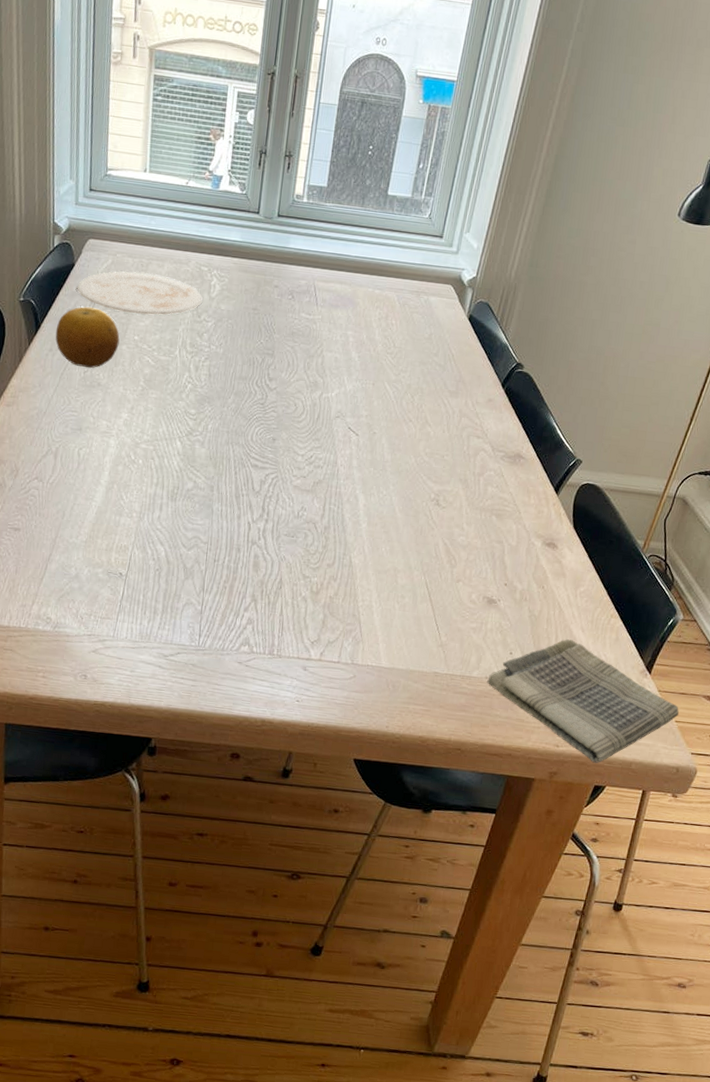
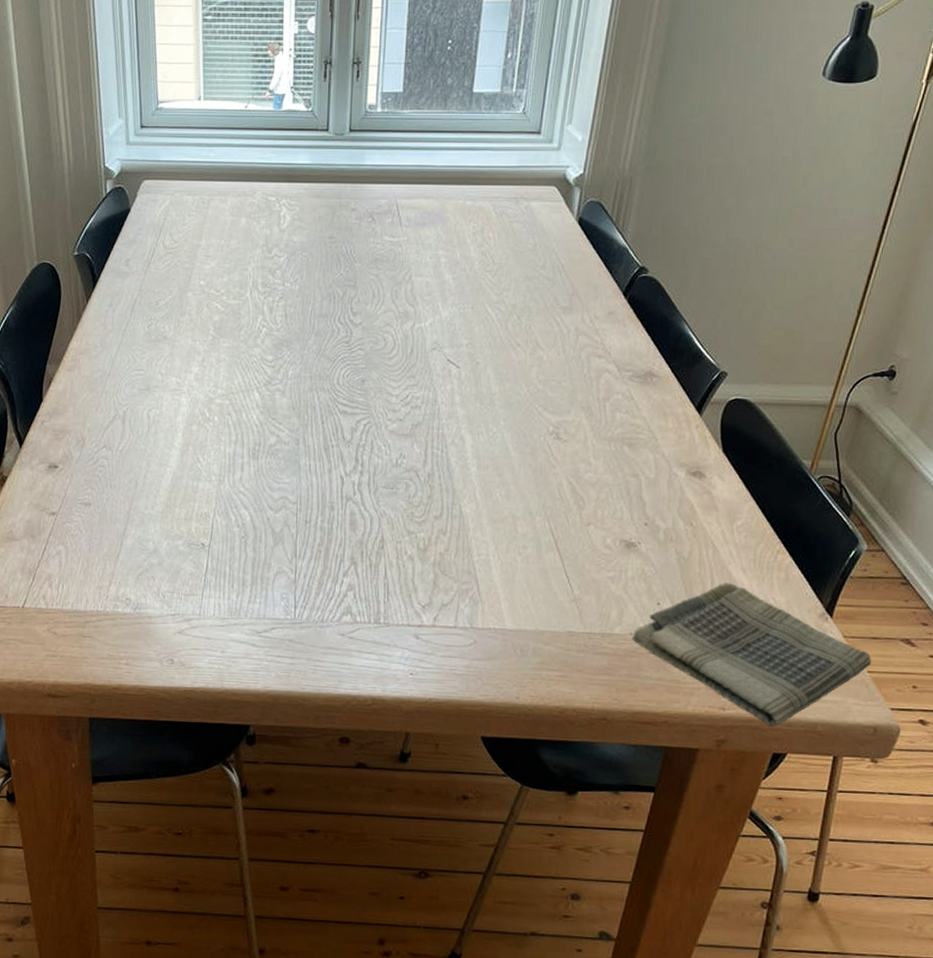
fruit: present [55,307,120,369] -> none [114,255,184,321]
plate: present [77,271,203,315] -> none [134,211,272,256]

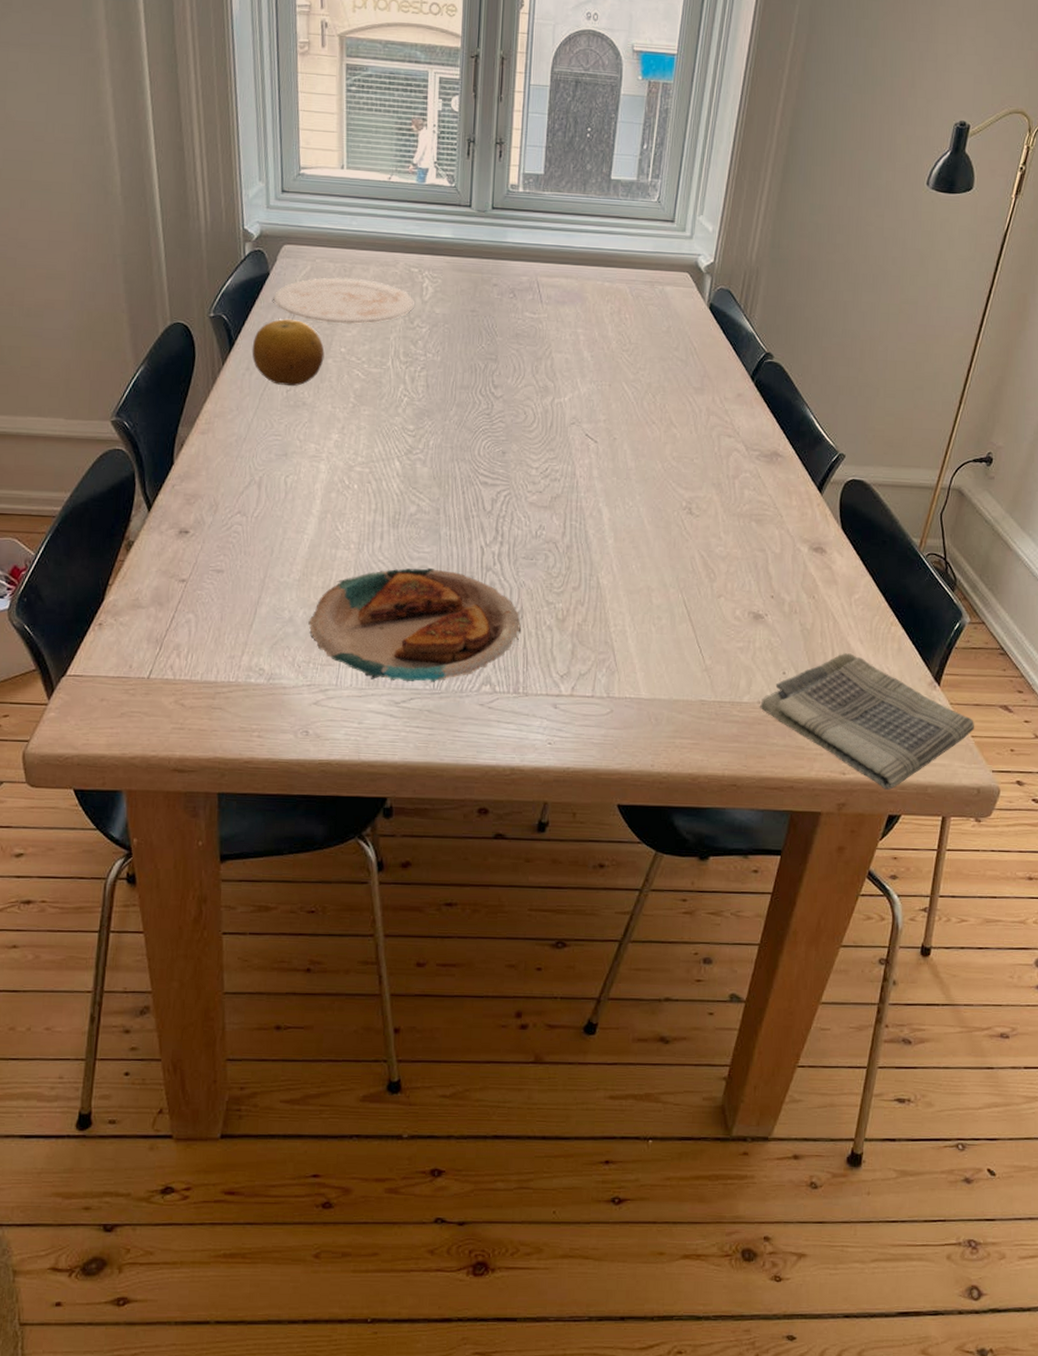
fruit: none [114,255,184,321] -> present [252,319,325,387]
plate: none [134,211,272,256] -> present [273,277,414,324]
plate: none [172,499,382,612] -> present [308,568,522,682]

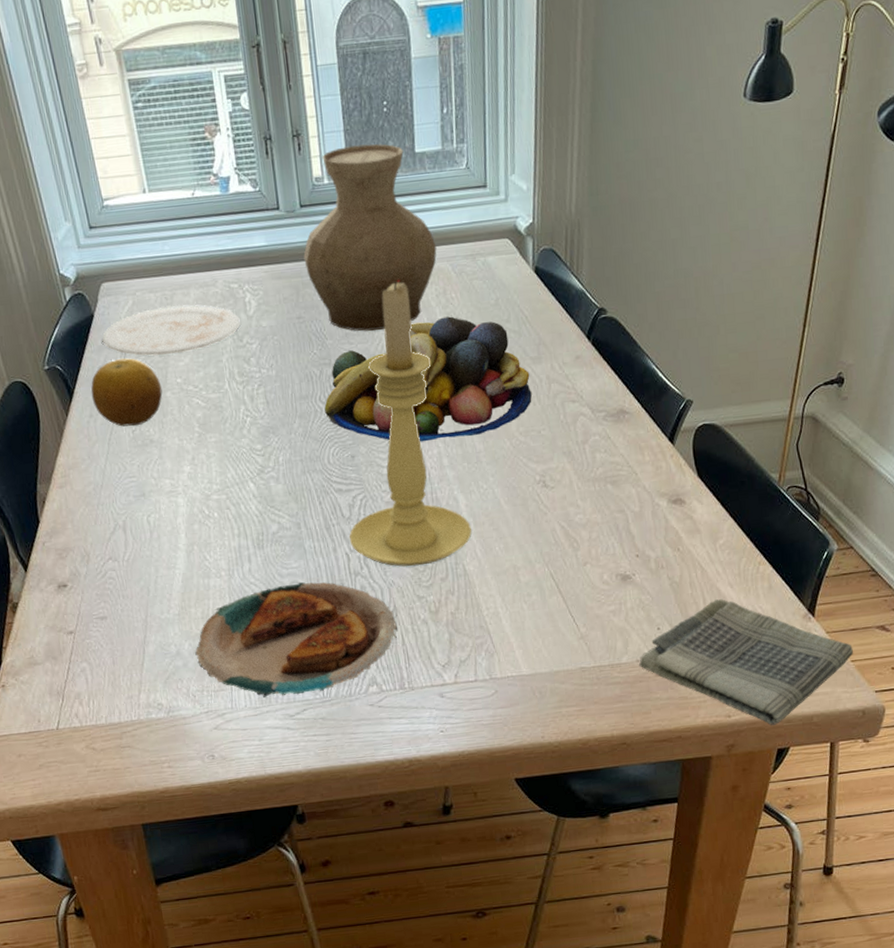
fruit bowl: none [483,335,691,452] -> present [324,316,532,442]
candle holder: none [486,293,611,571] -> present [349,280,472,567]
vase: none [487,161,618,336] -> present [303,144,437,331]

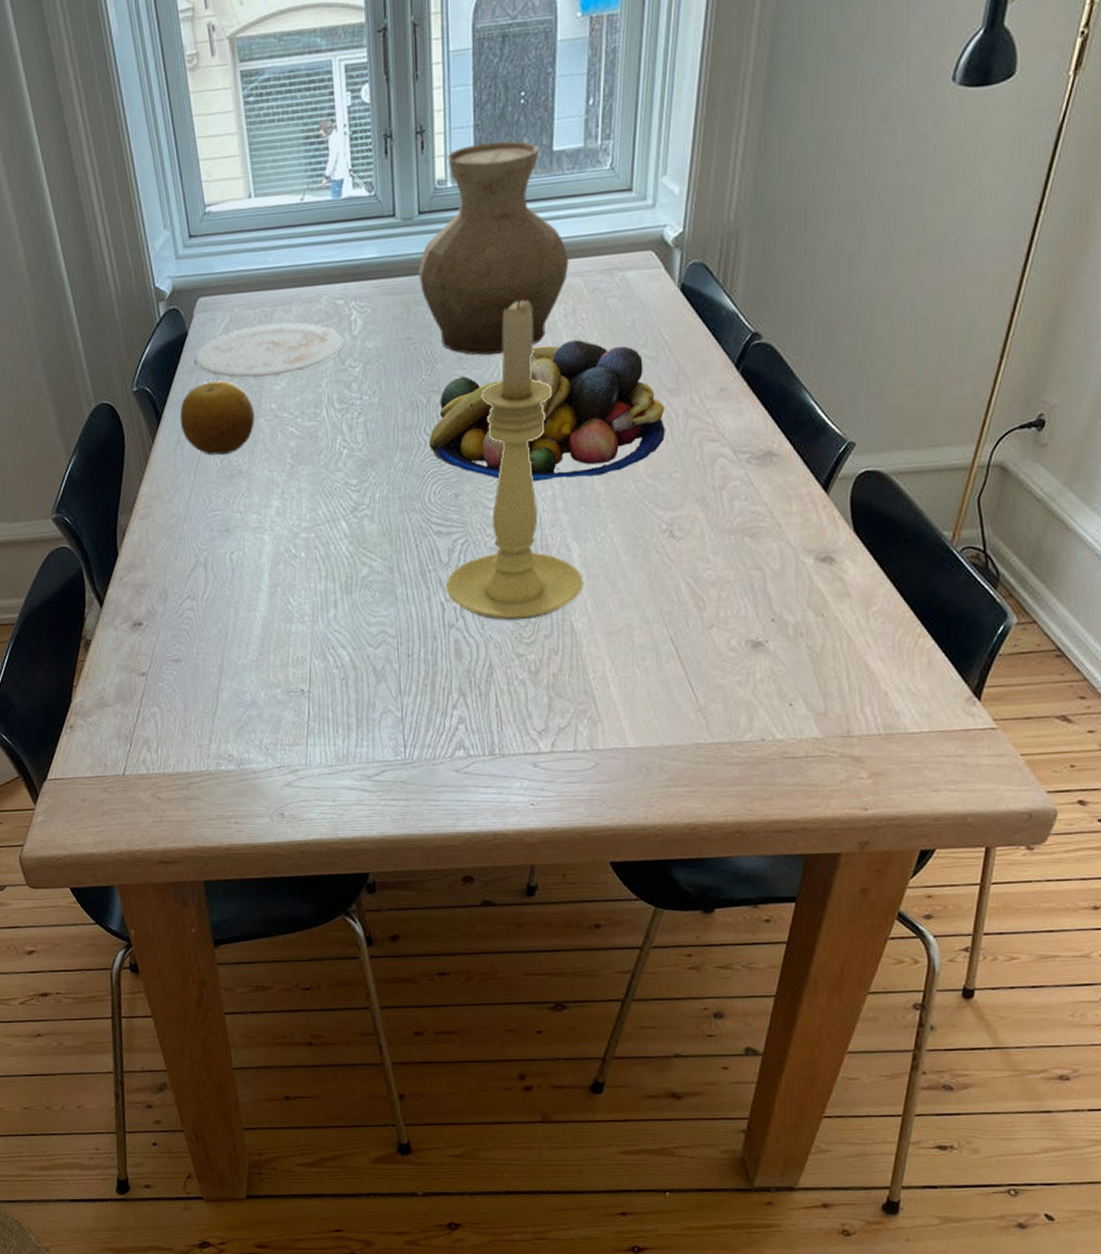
plate: present [195,582,399,698] -> none [271,632,493,755]
dish towel: present [639,599,853,725] -> none [764,674,1024,823]

